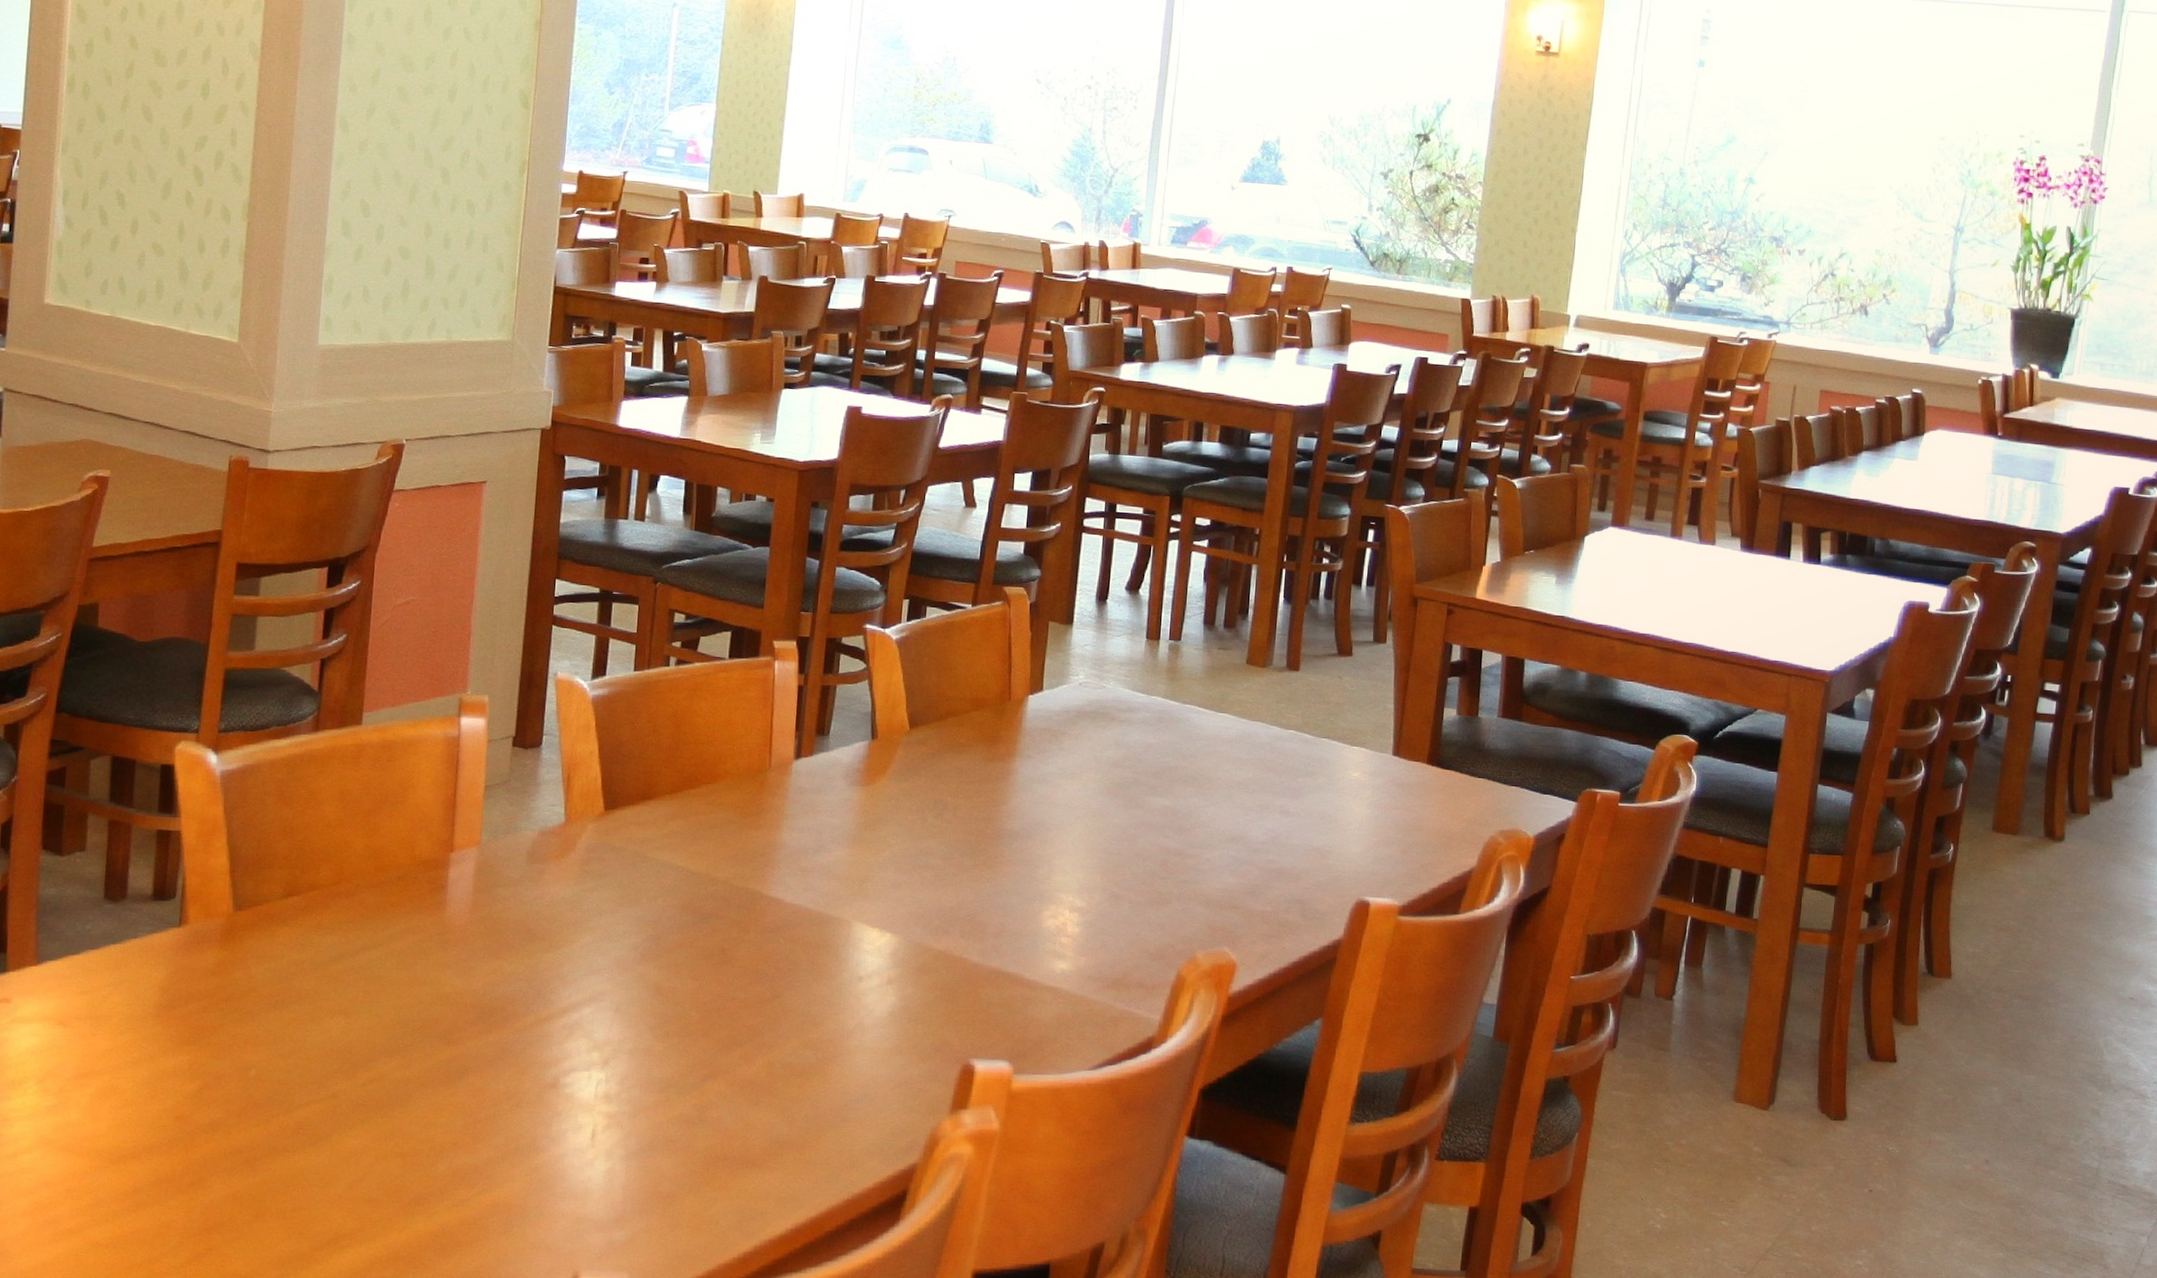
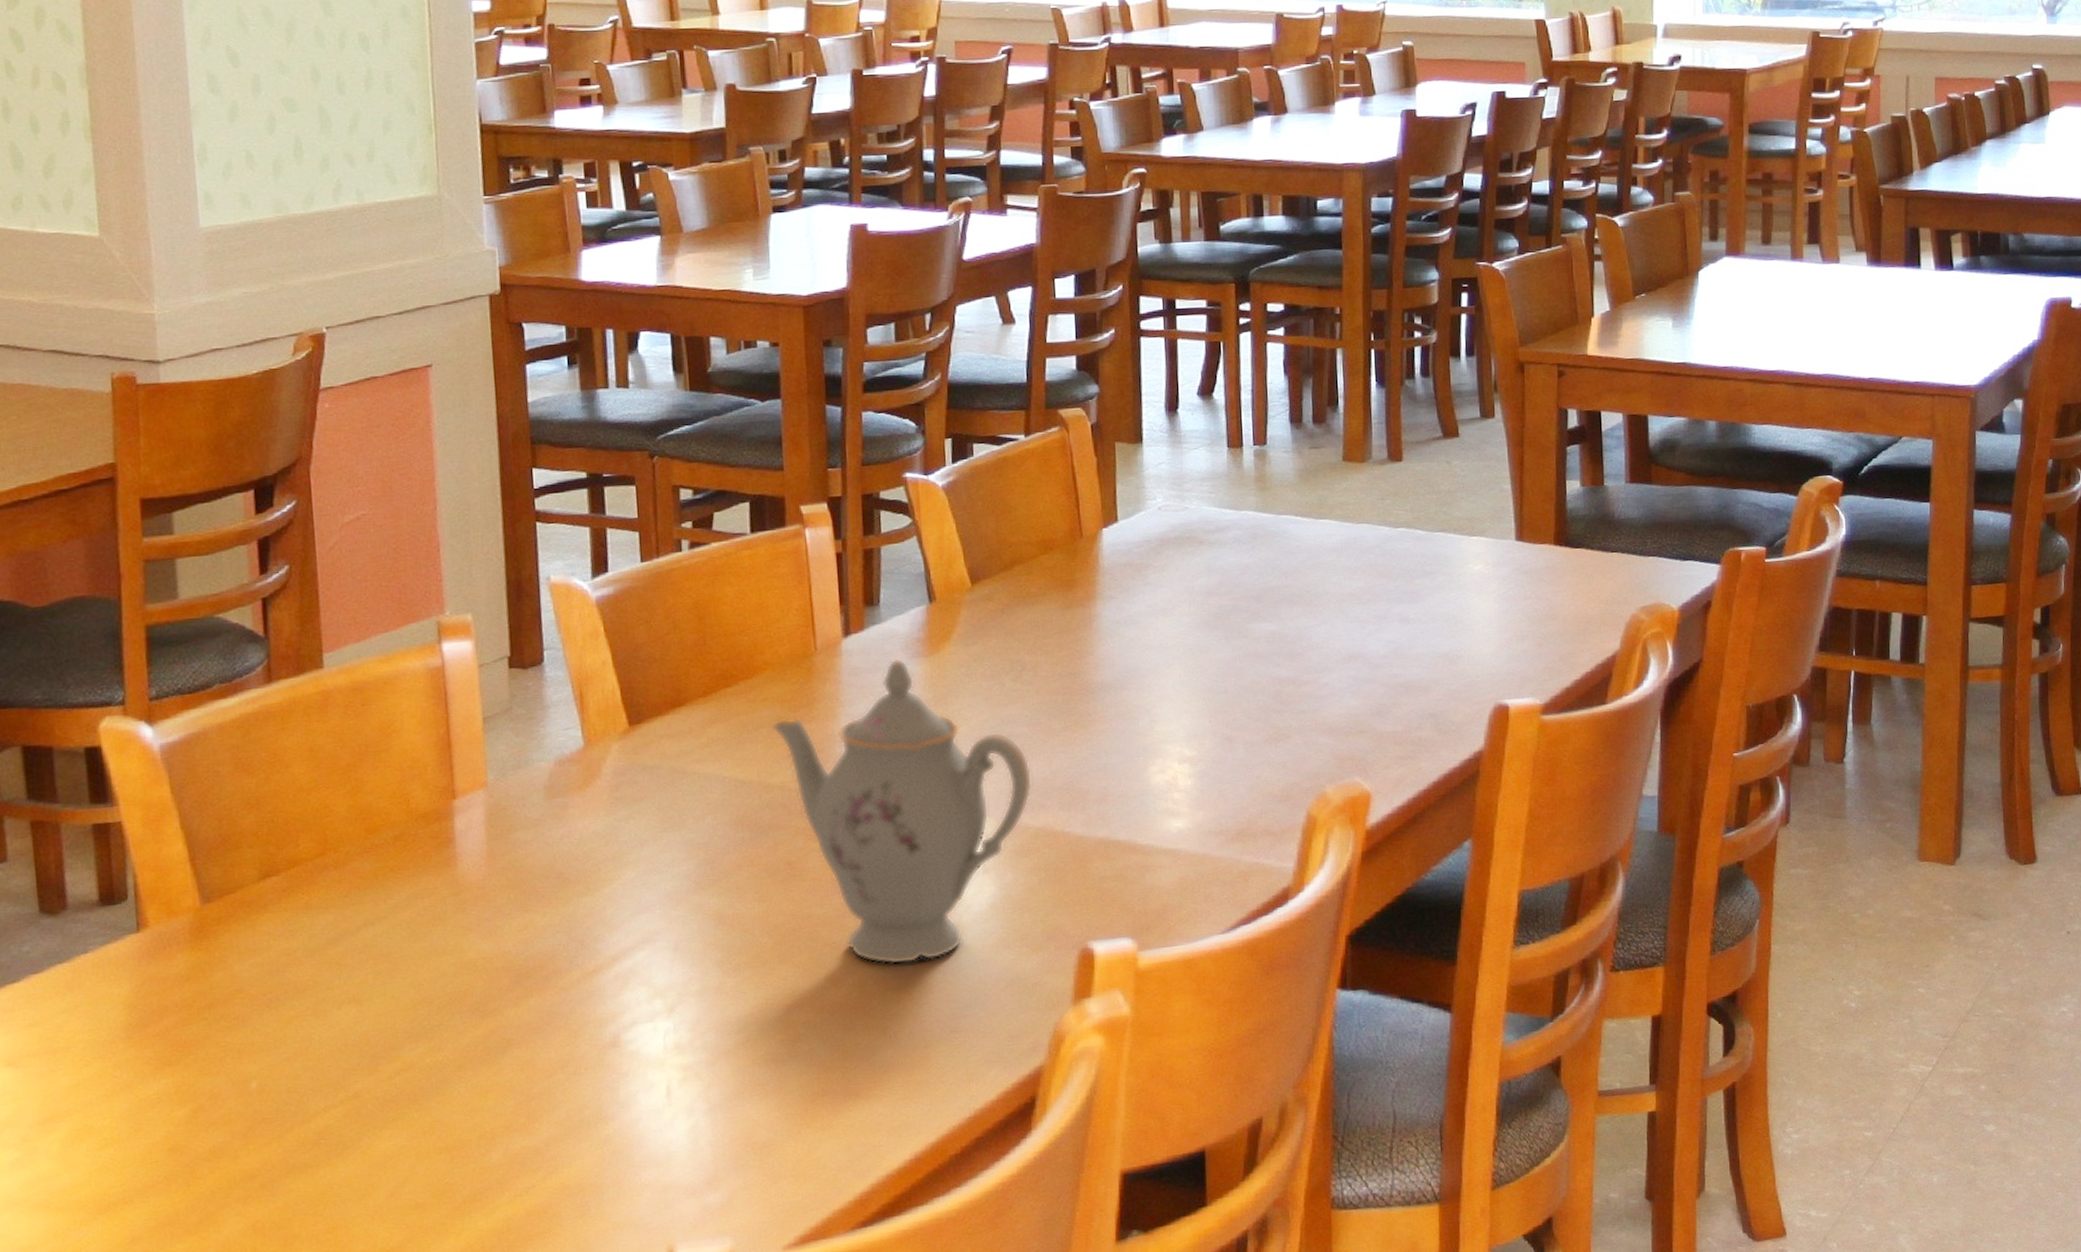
teapot: none [722,784,941,1055] -> present [770,658,1033,965]

